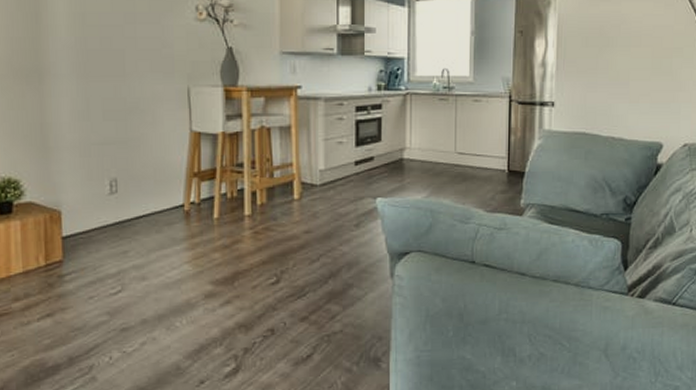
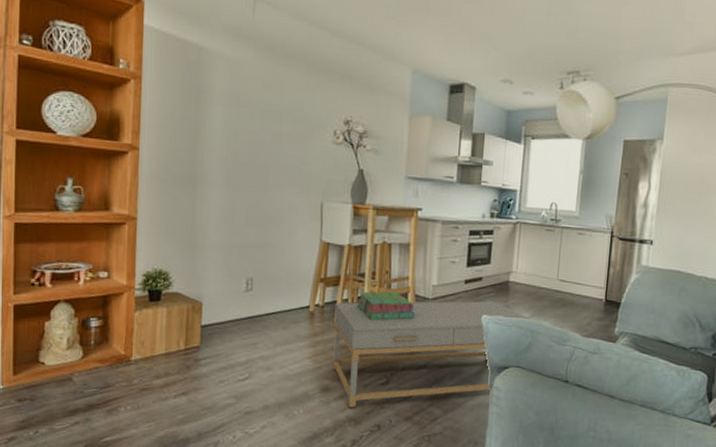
coffee table: none [213,182,429,313] -> present [331,301,530,408]
stack of books: none [238,180,303,215] -> present [357,291,416,321]

